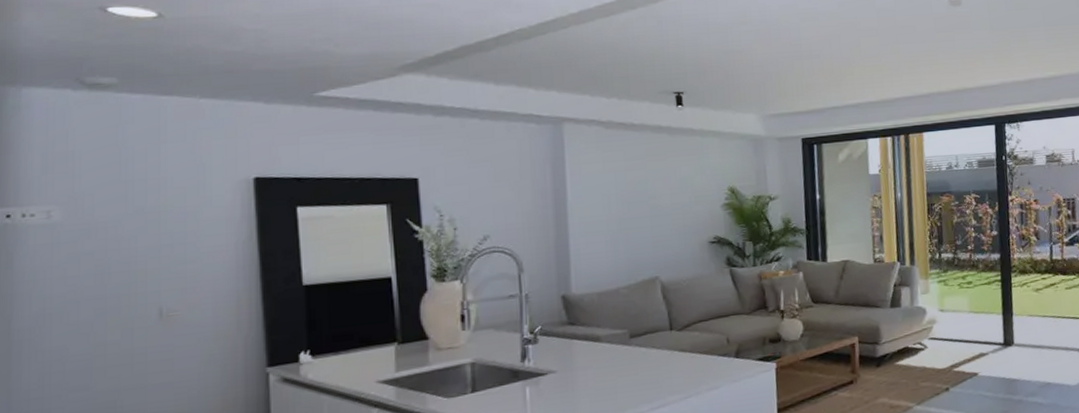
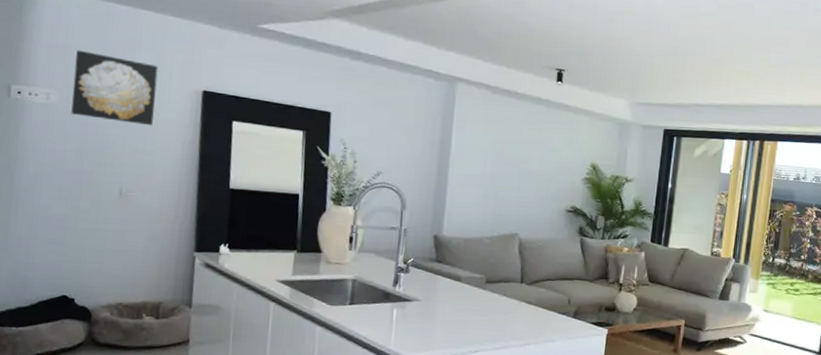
wall art: none [81,153,193,232] -> present [70,50,158,126]

